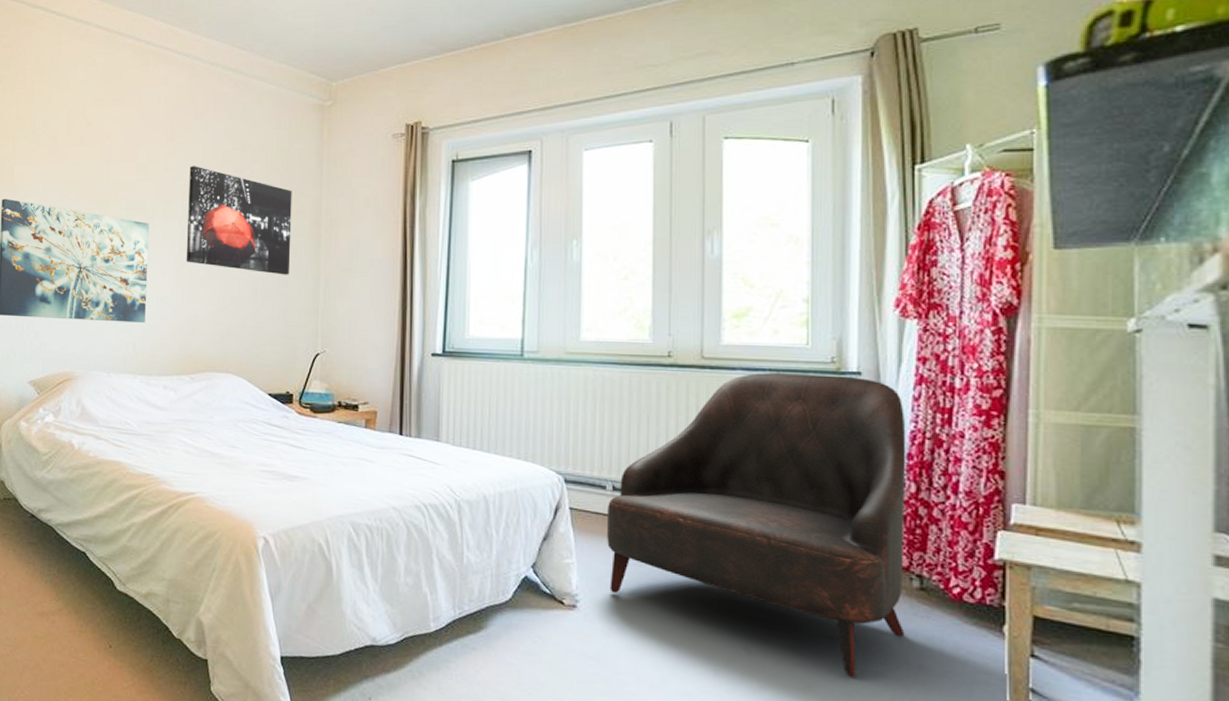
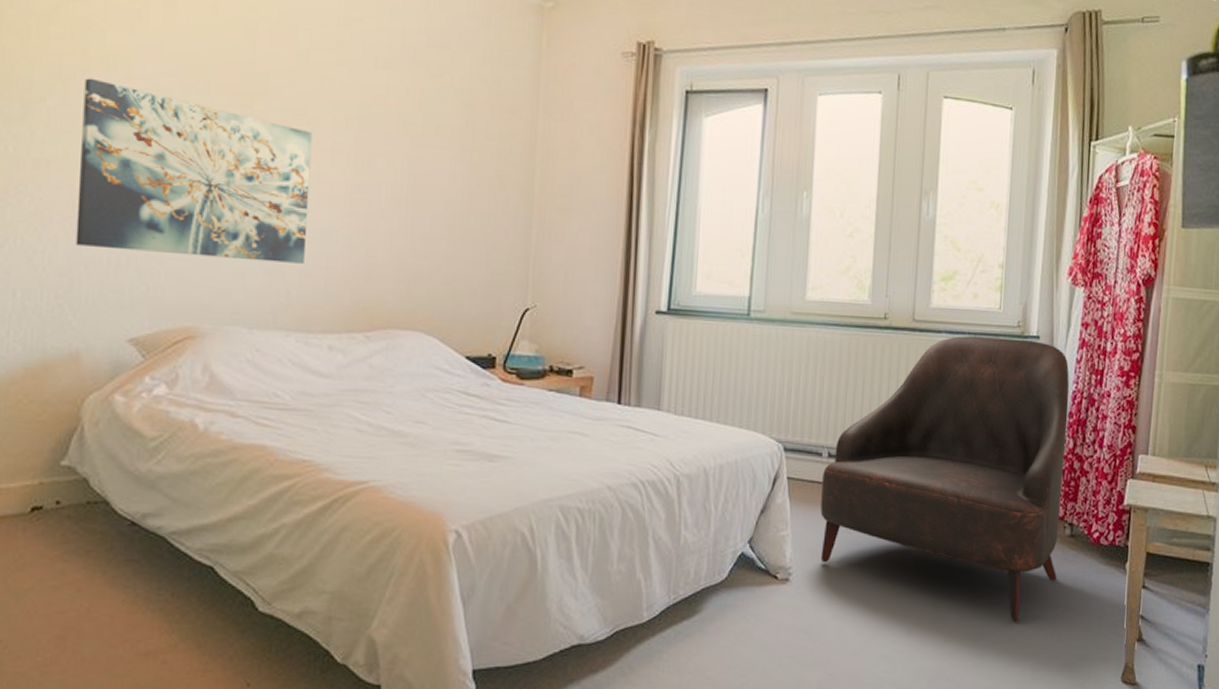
wall art: present [186,166,292,275] -> none [362,62,502,212]

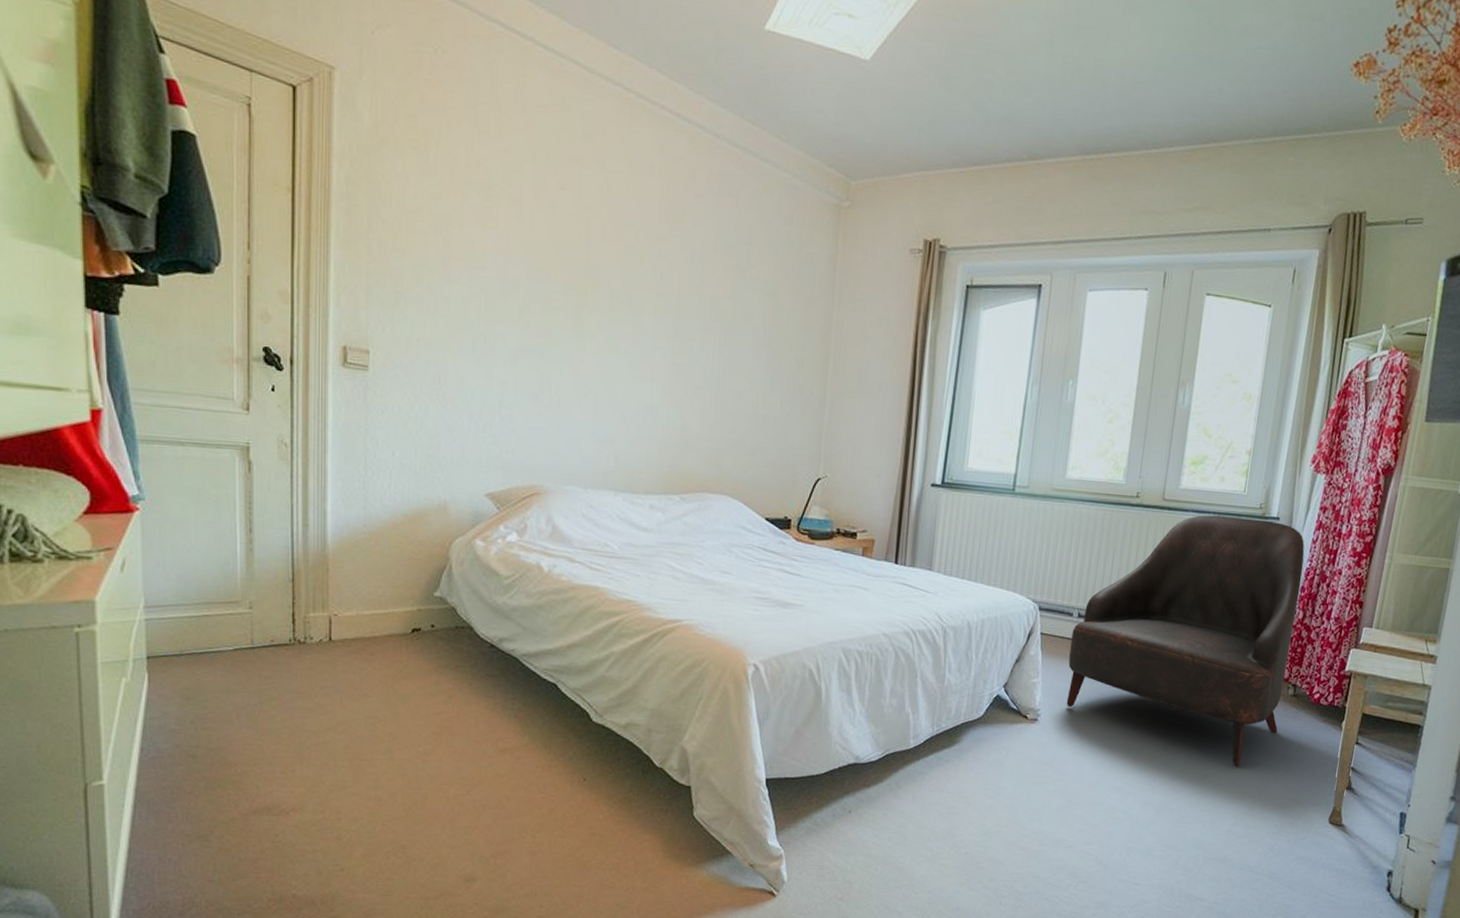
wall art: present [75,78,312,264] -> none [442,268,637,434]

